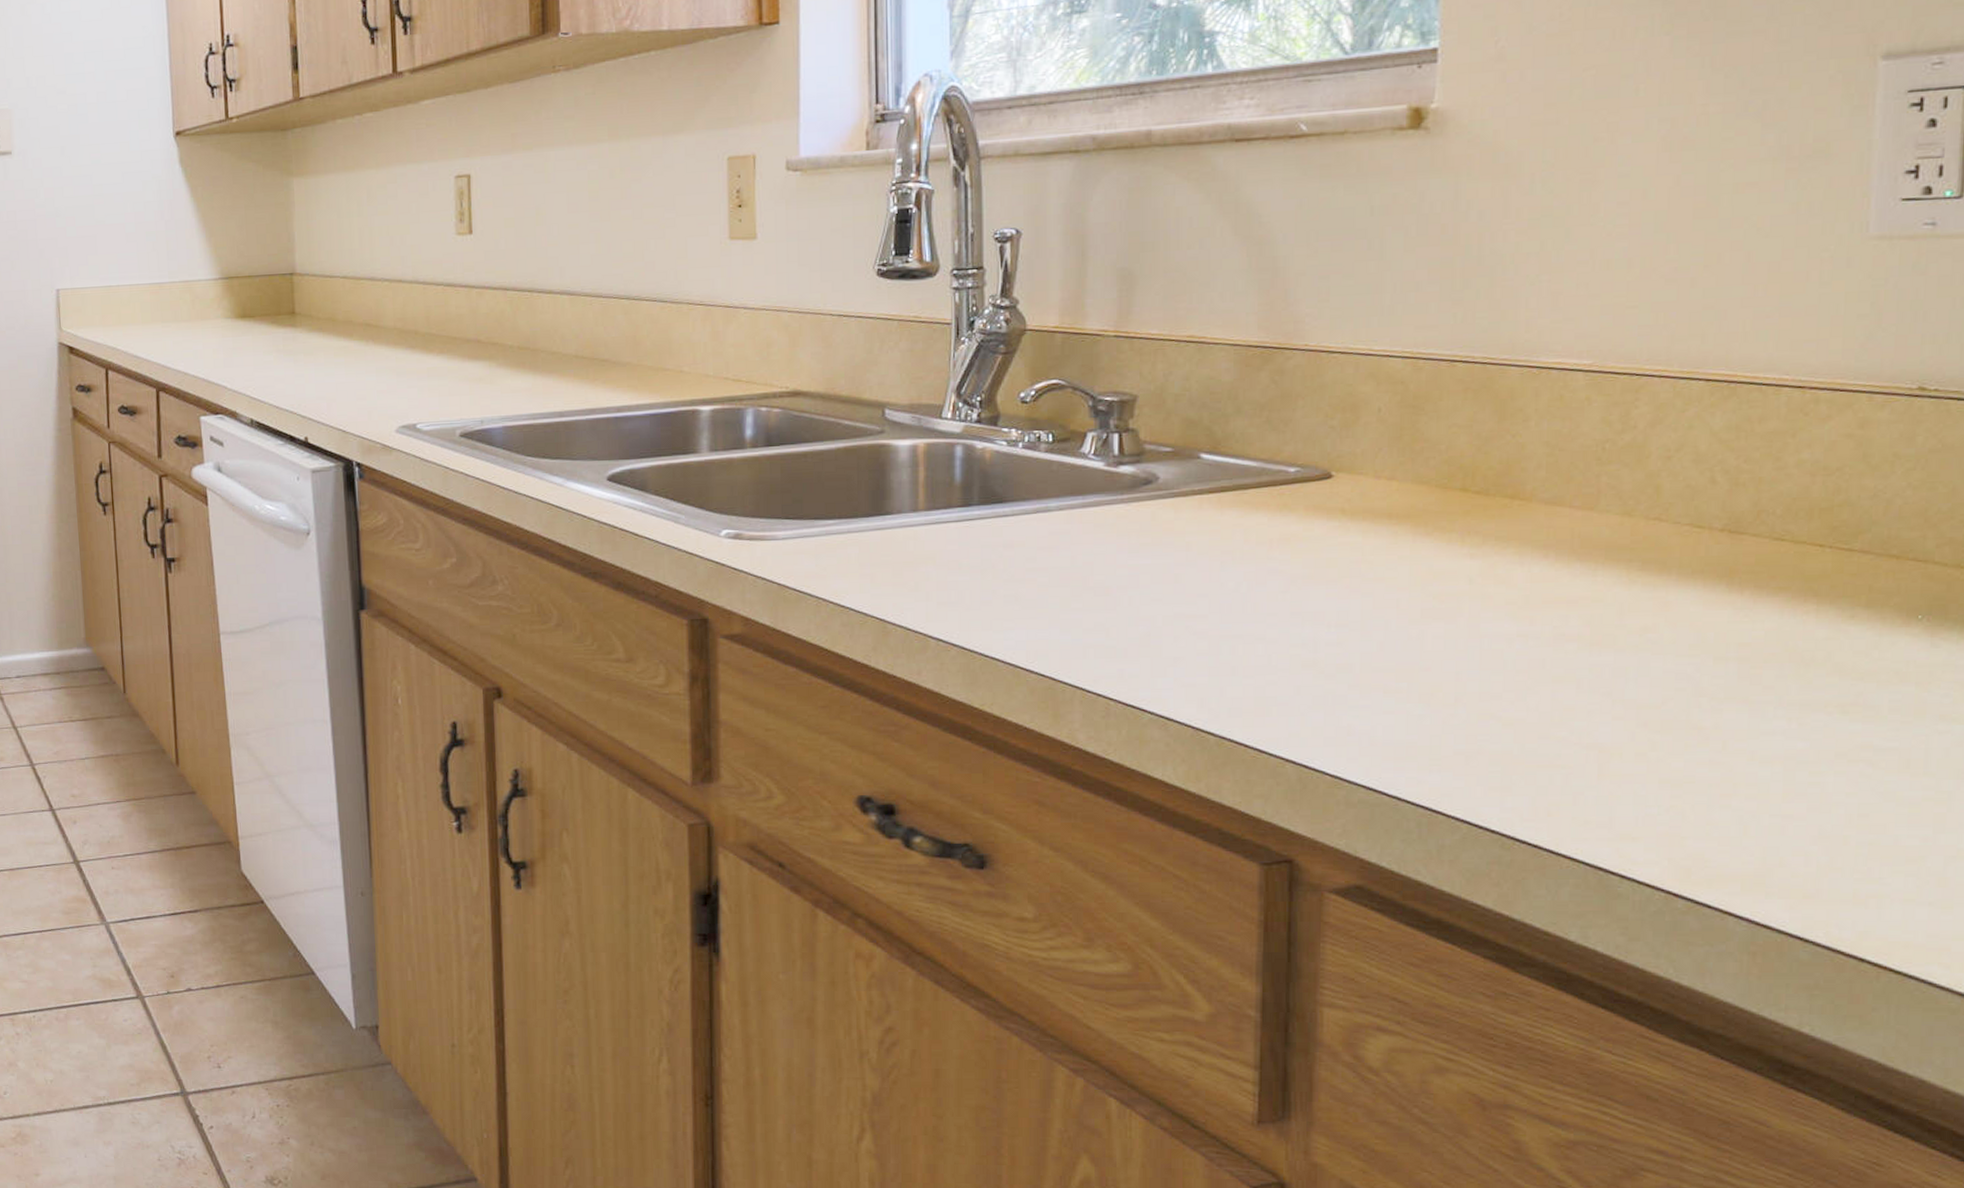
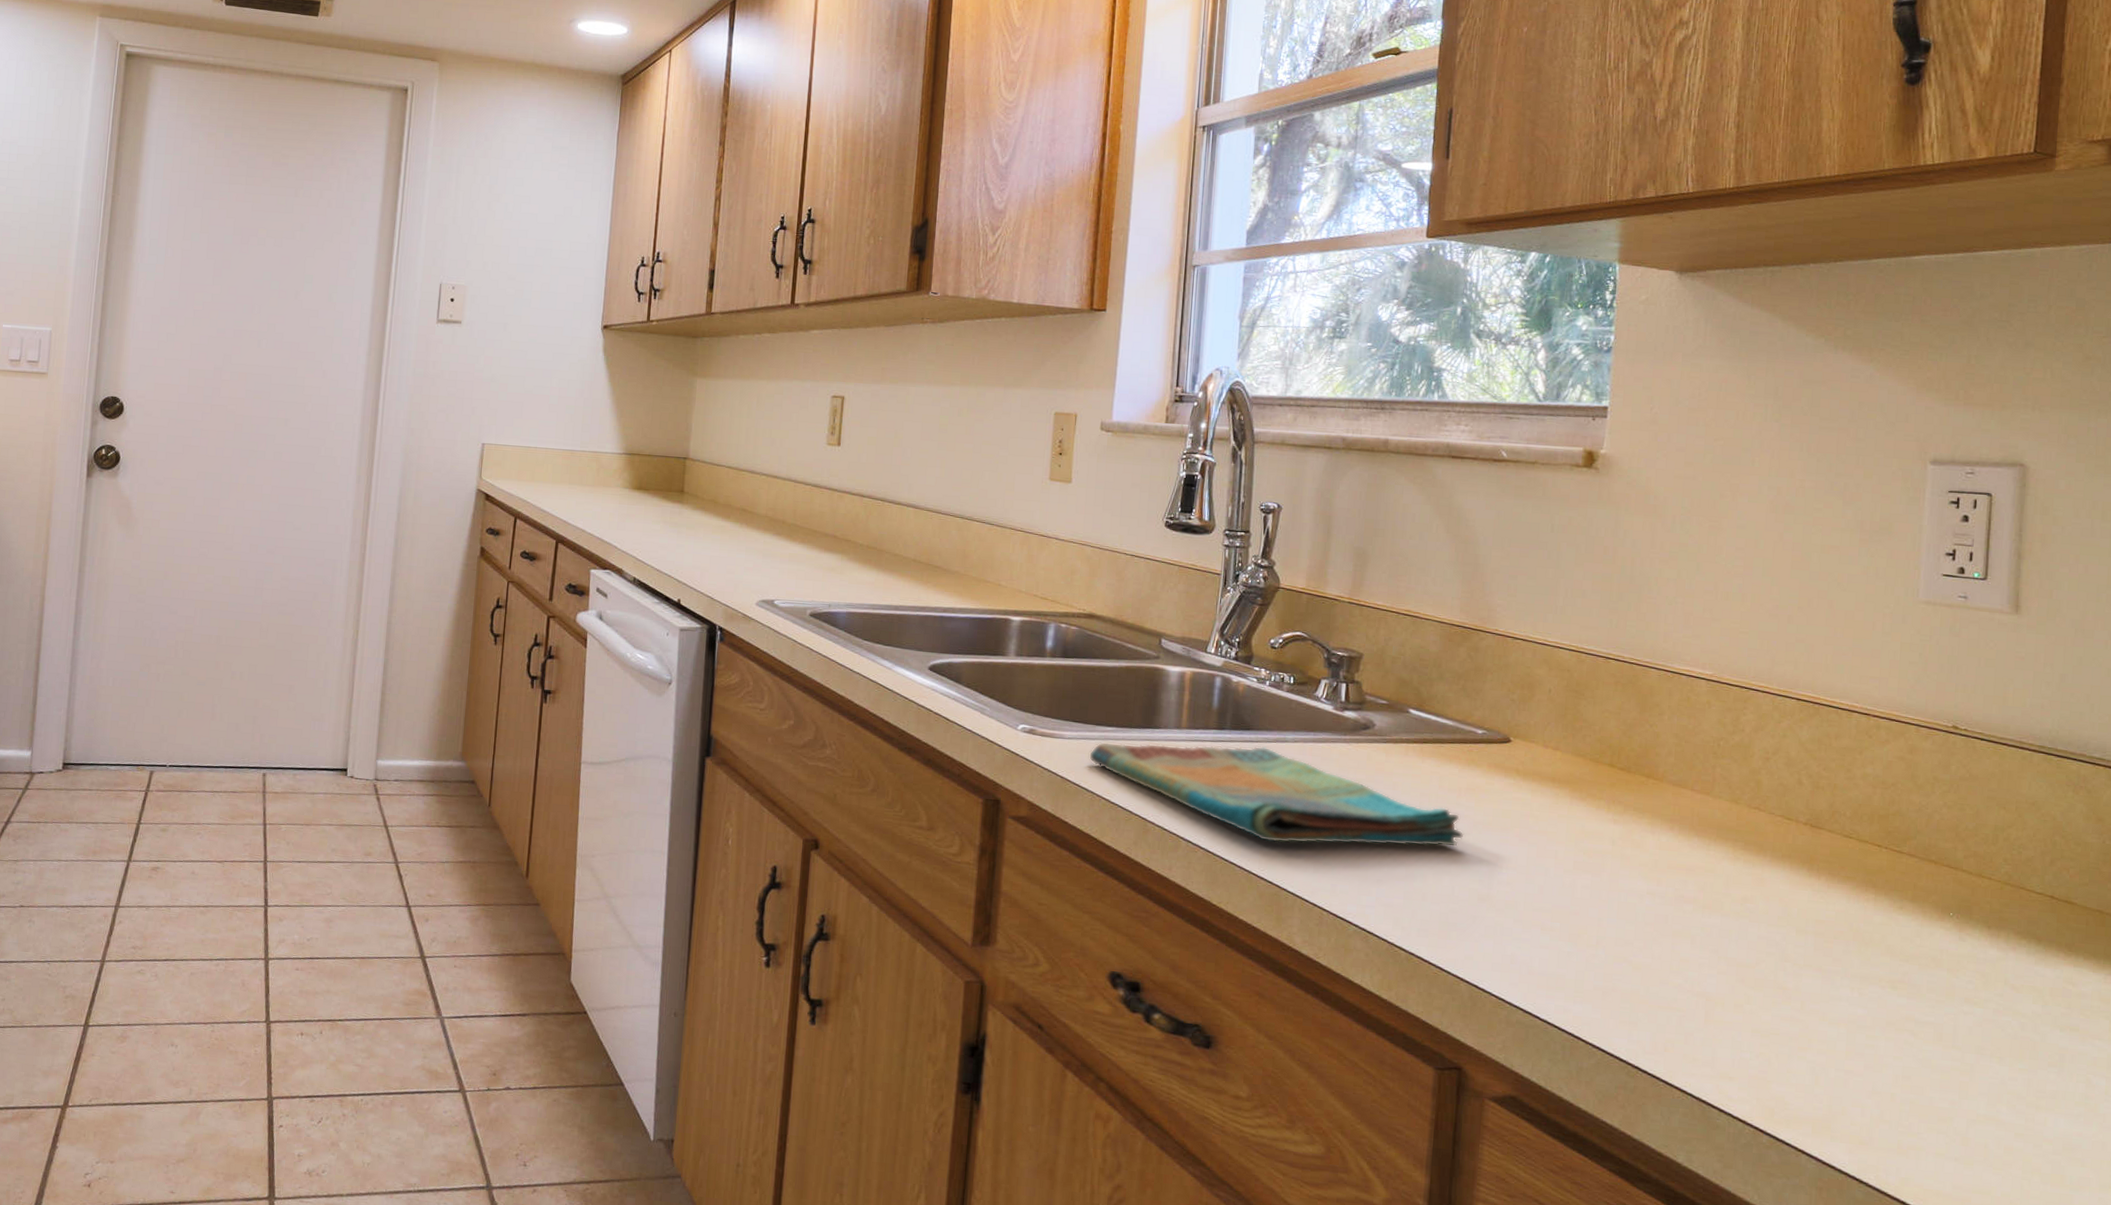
dish towel: none [809,519,1280,630] -> present [1089,741,1464,848]

